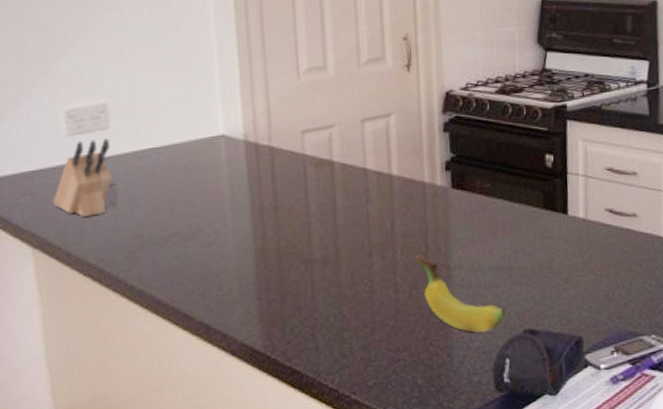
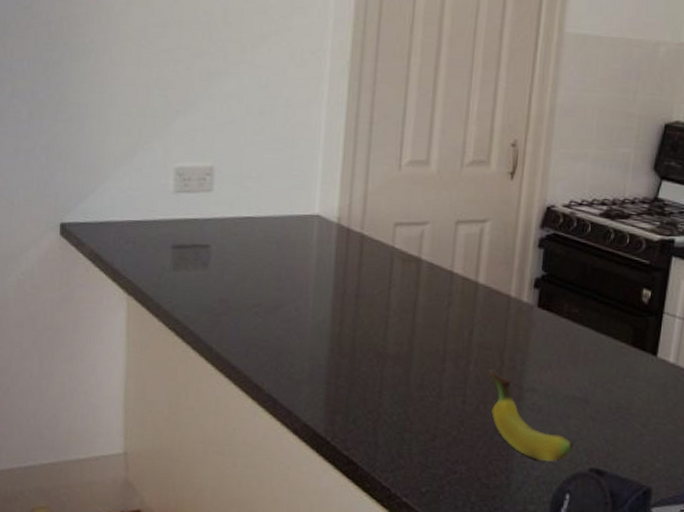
knife block: present [52,138,112,217] -> none [151,199,211,274]

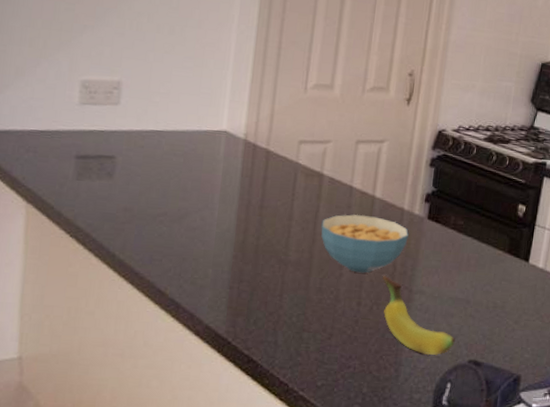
cereal bowl: none [420,302,517,368] -> present [321,214,409,273]

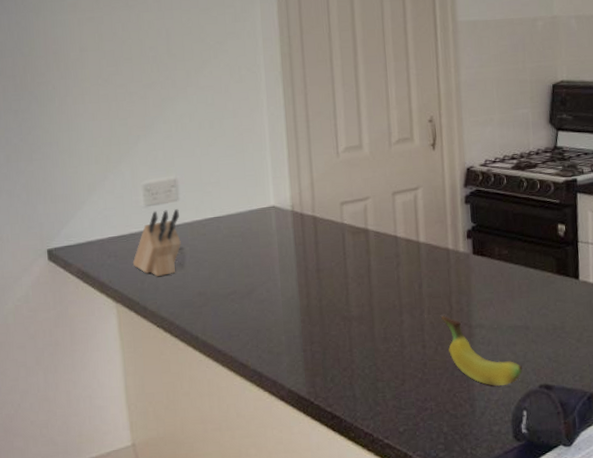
knife block: none [53,111,118,183] -> present [132,209,181,276]
cereal bowl: present [321,214,409,273] -> none [375,261,458,317]

